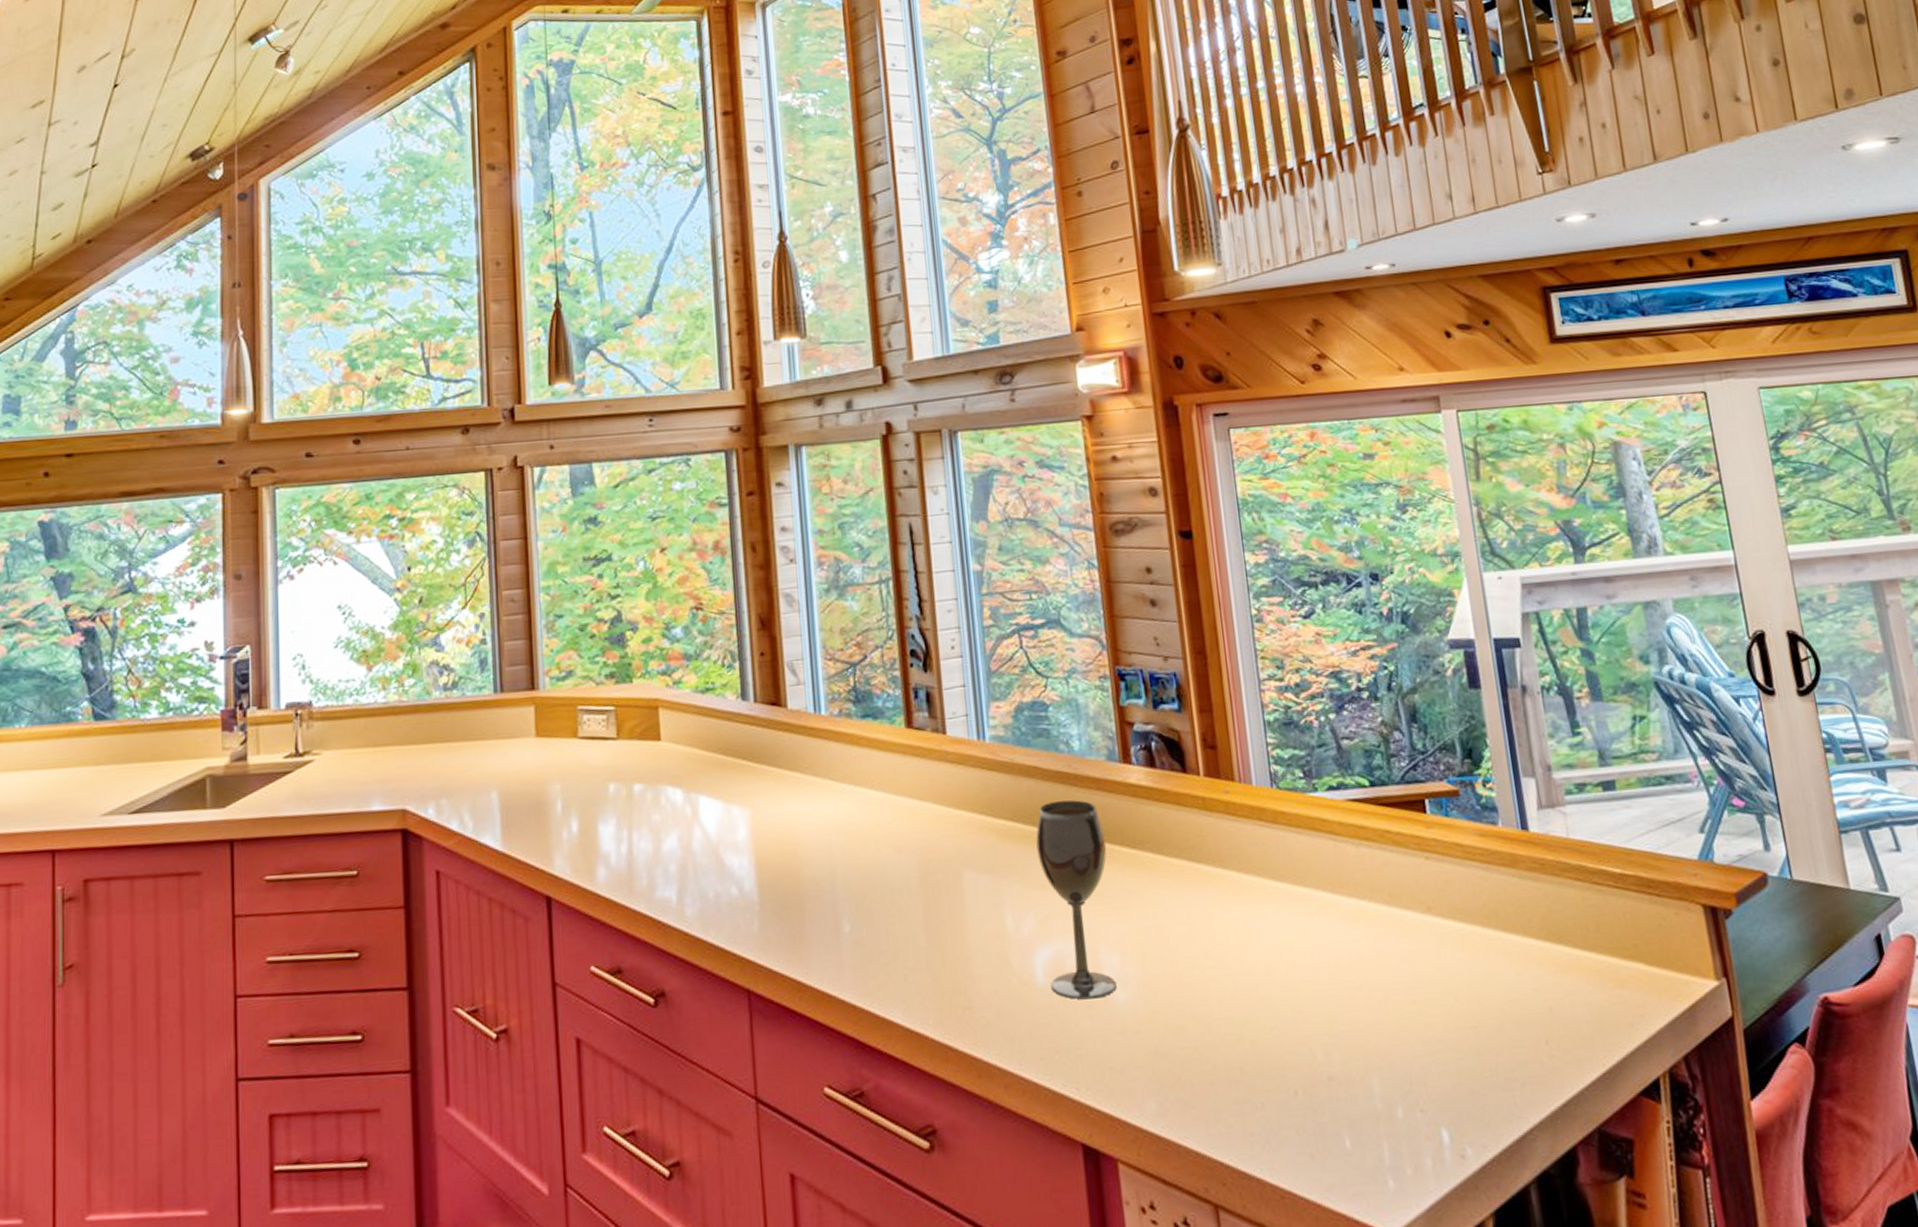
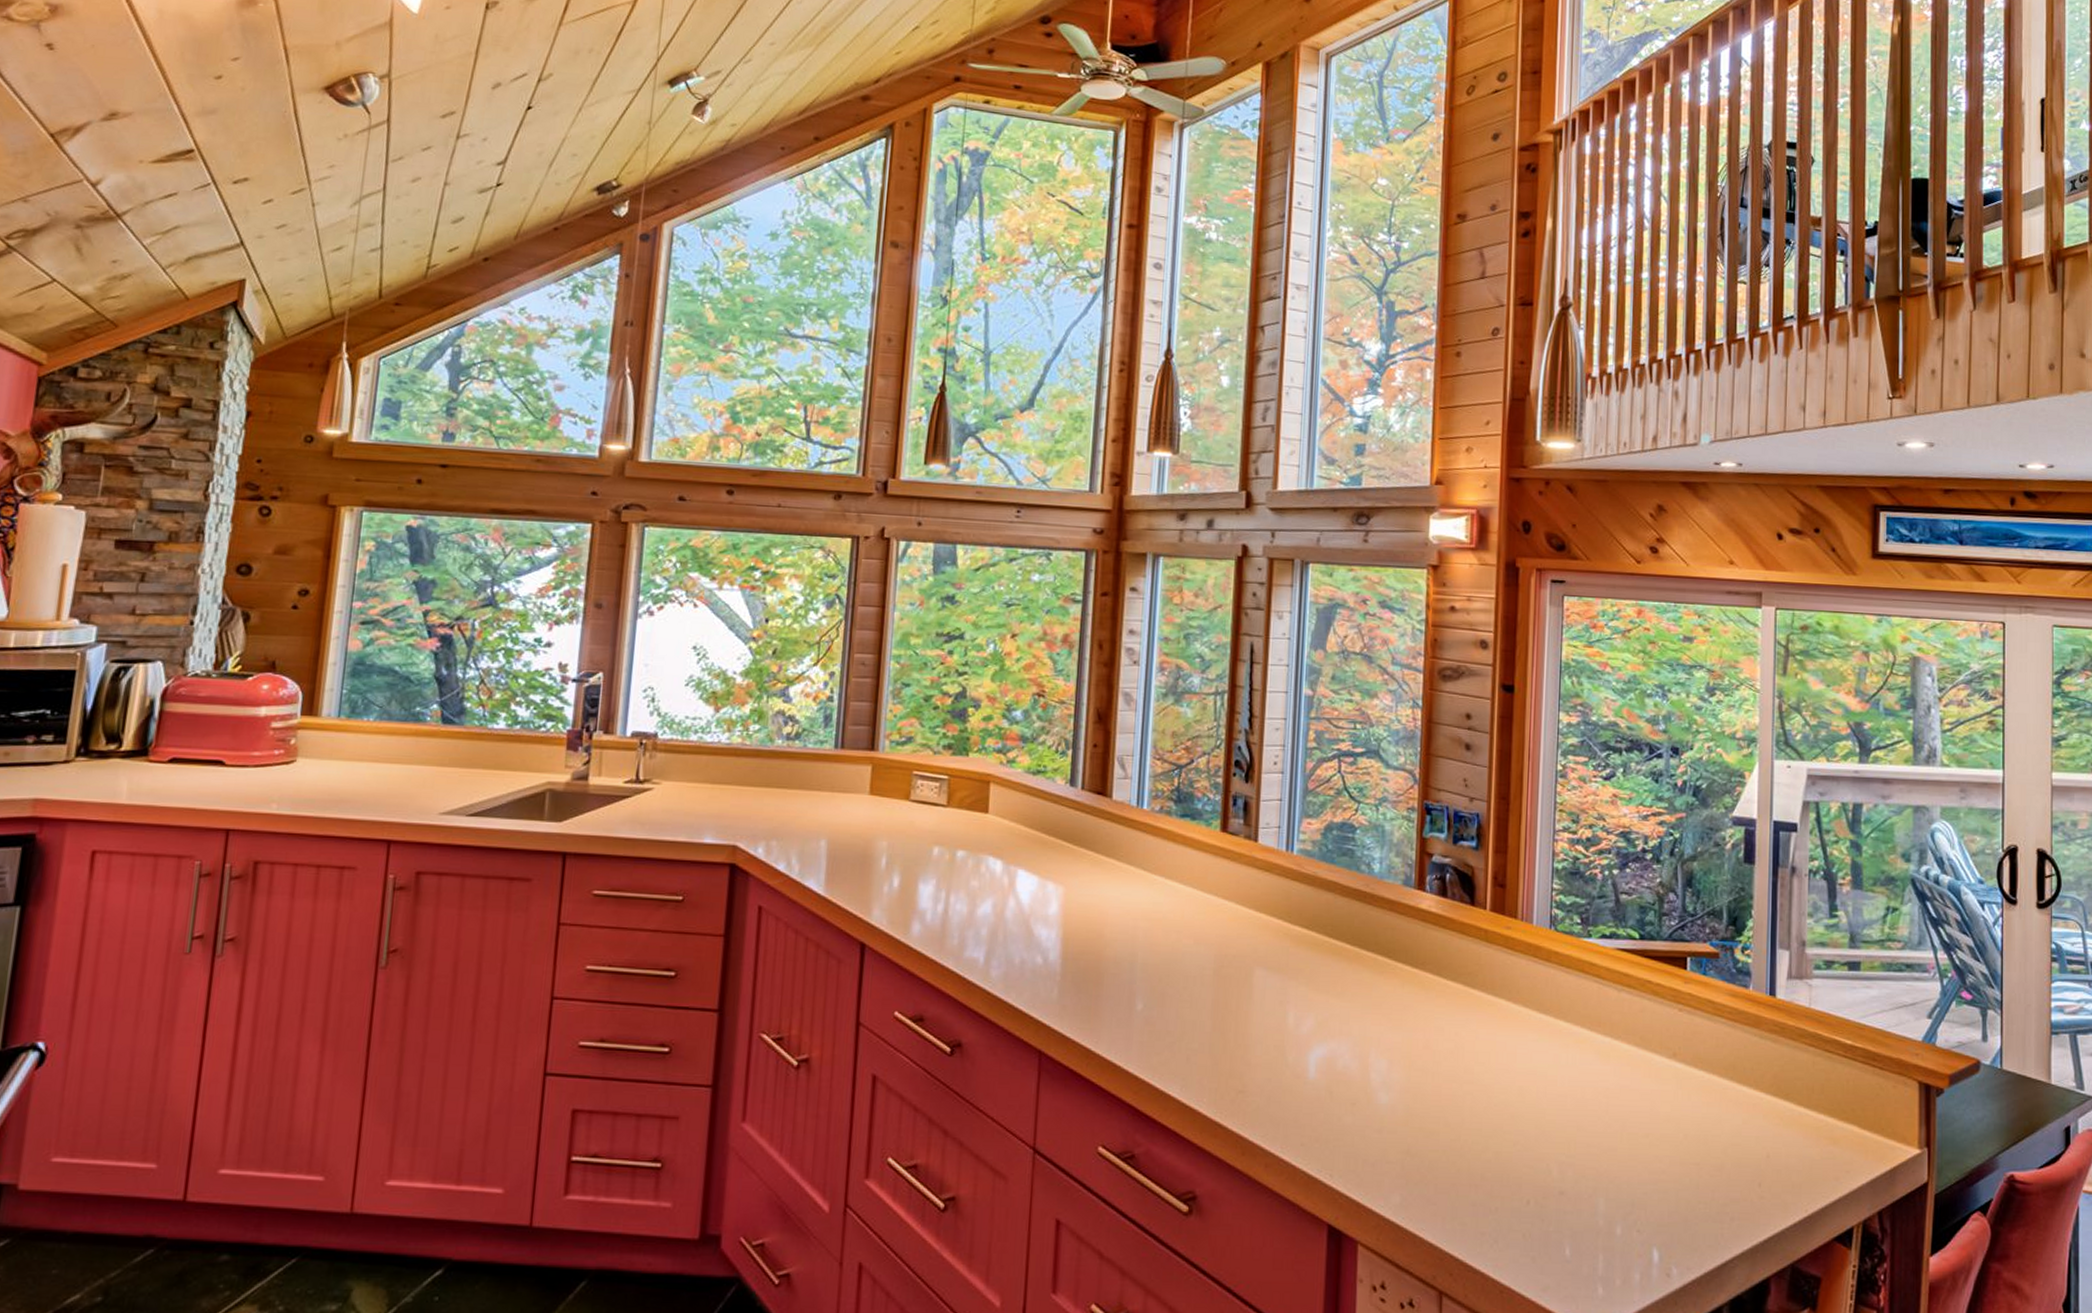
wine glass: present [1036,800,1117,1000] -> none [1320,916,1391,1098]

